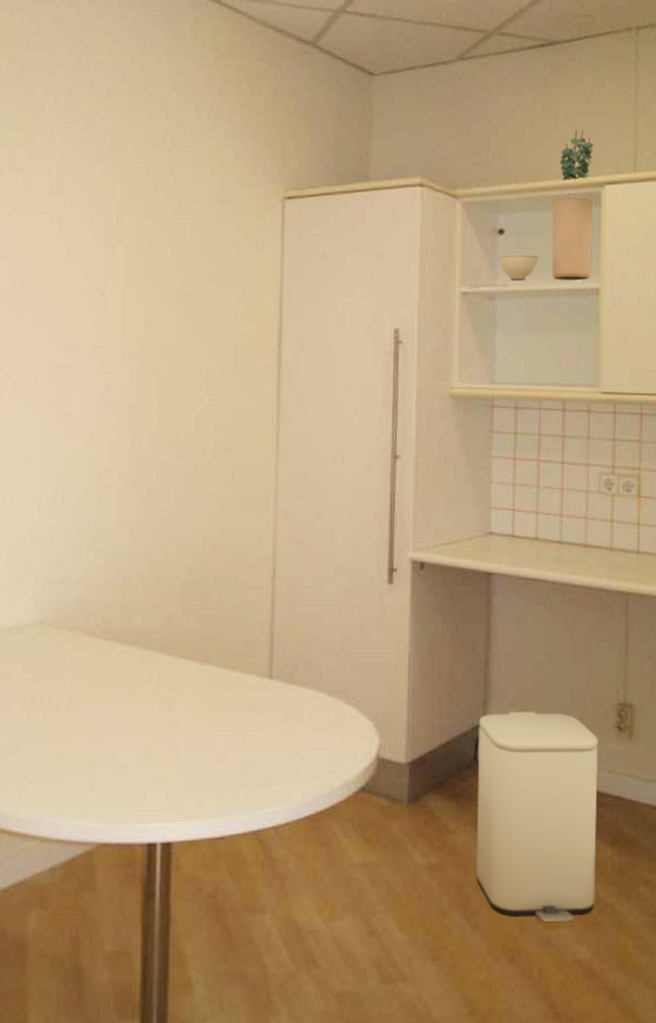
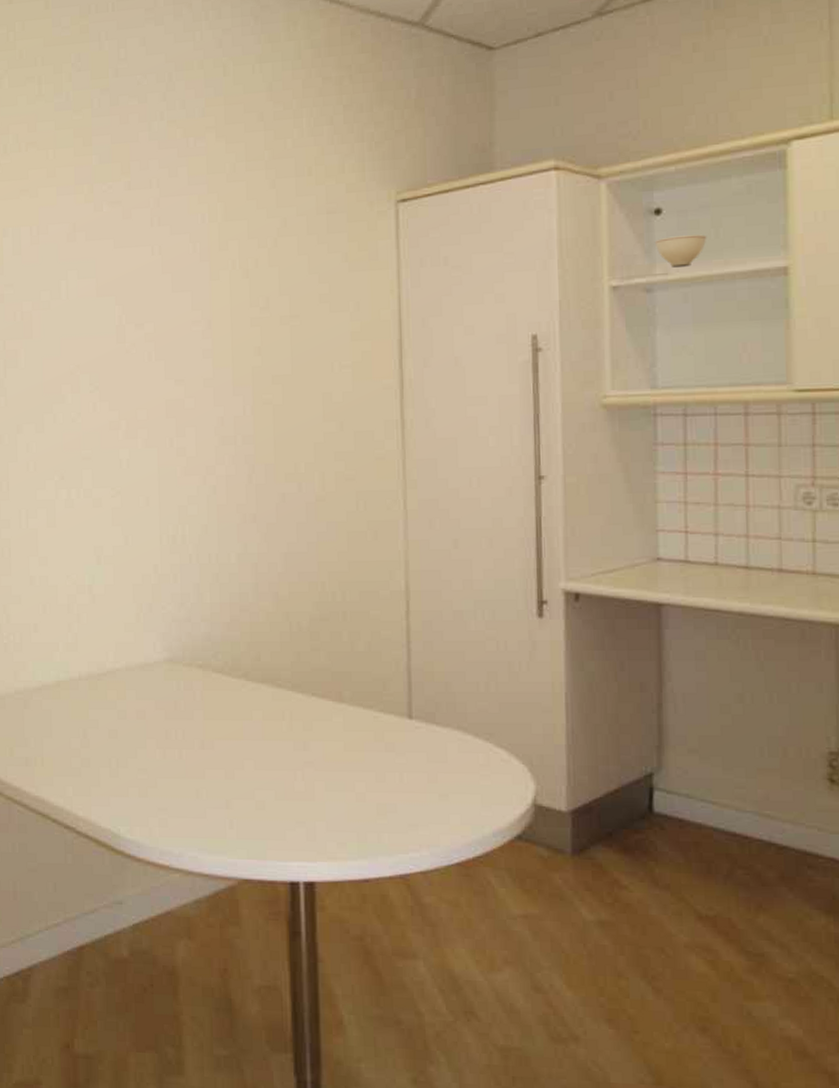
pedal bin: present [476,711,598,924] -> none [653,758,807,996]
vase: present [552,130,593,281] -> none [723,78,777,262]

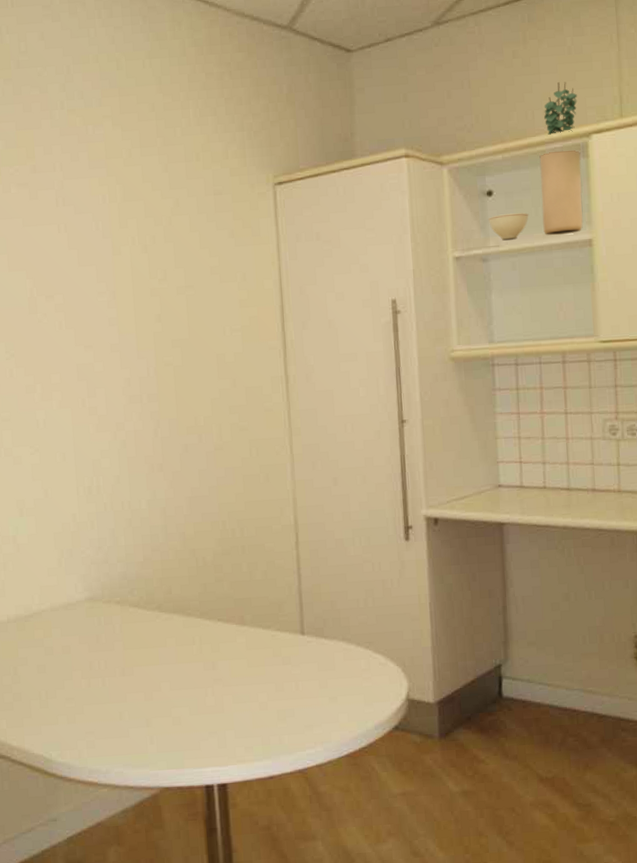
vase: none [723,78,777,262] -> present [539,82,583,236]

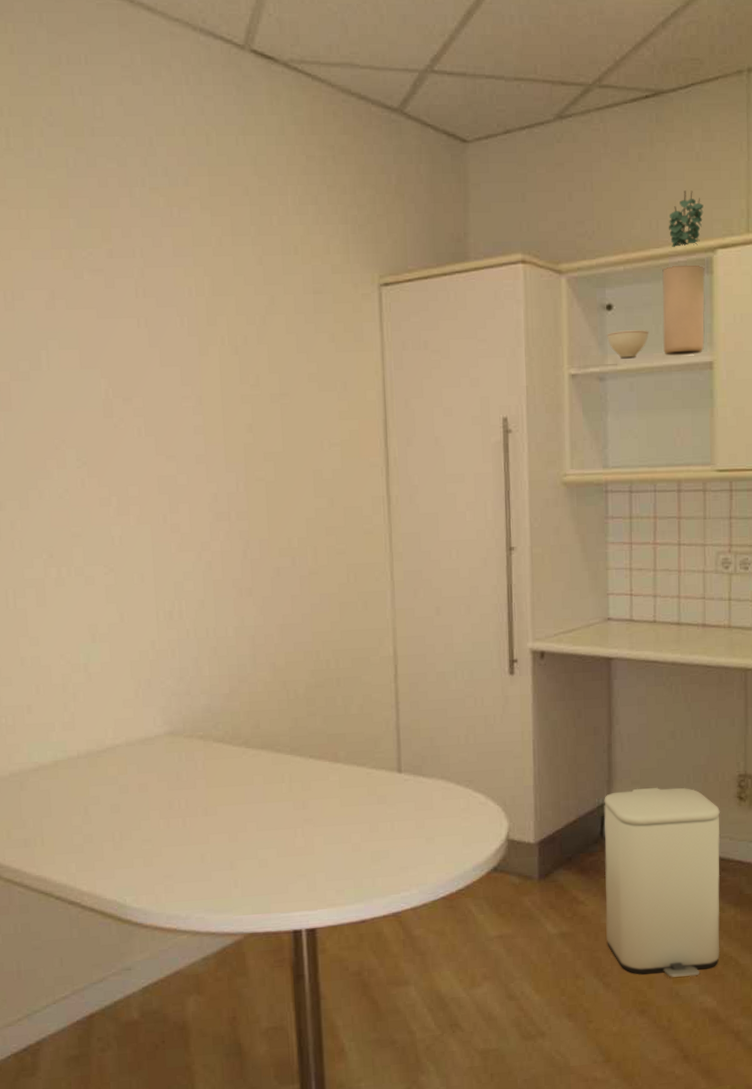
pedal bin: none [501,648,624,838] -> present [604,787,721,979]

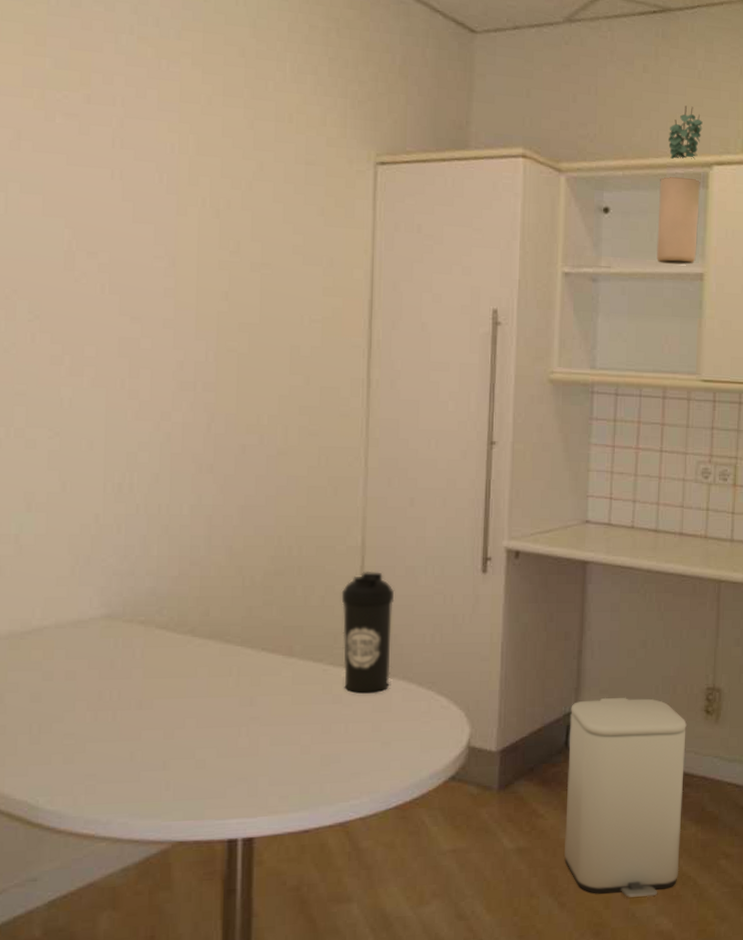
water bottle: none [378,679,430,795] -> present [341,572,395,695]
bowl: present [606,330,649,359] -> none [601,234,644,263]

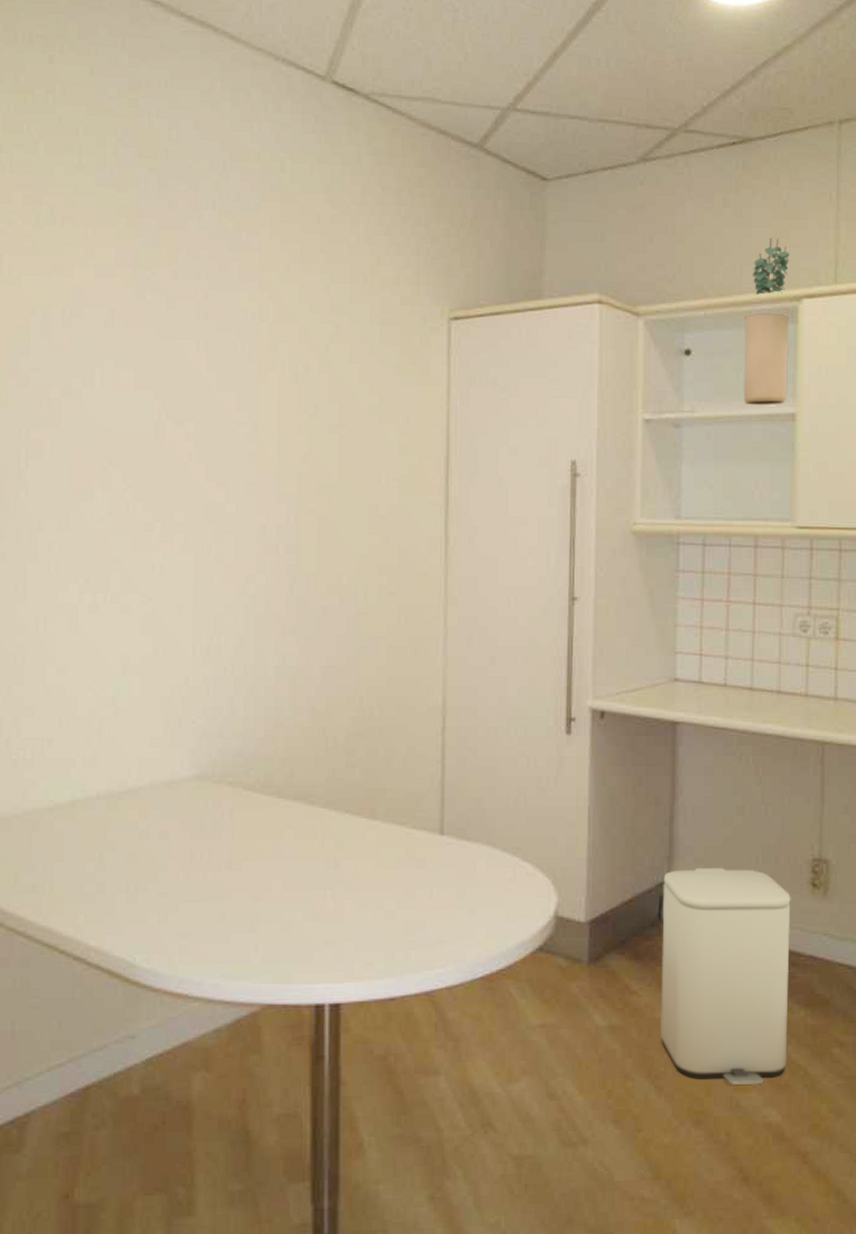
water bottle: present [341,572,395,695] -> none [423,733,477,860]

